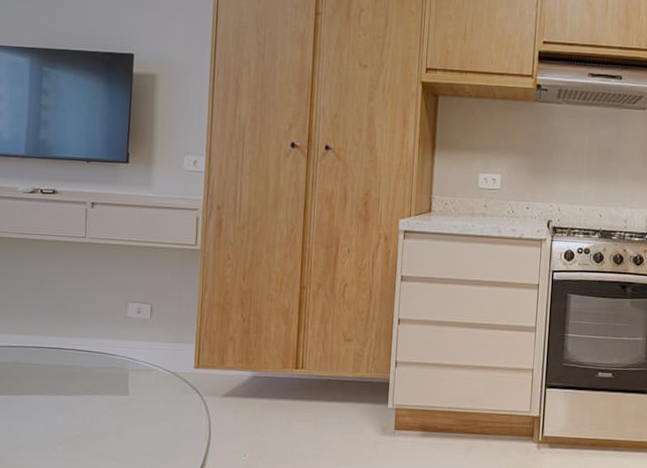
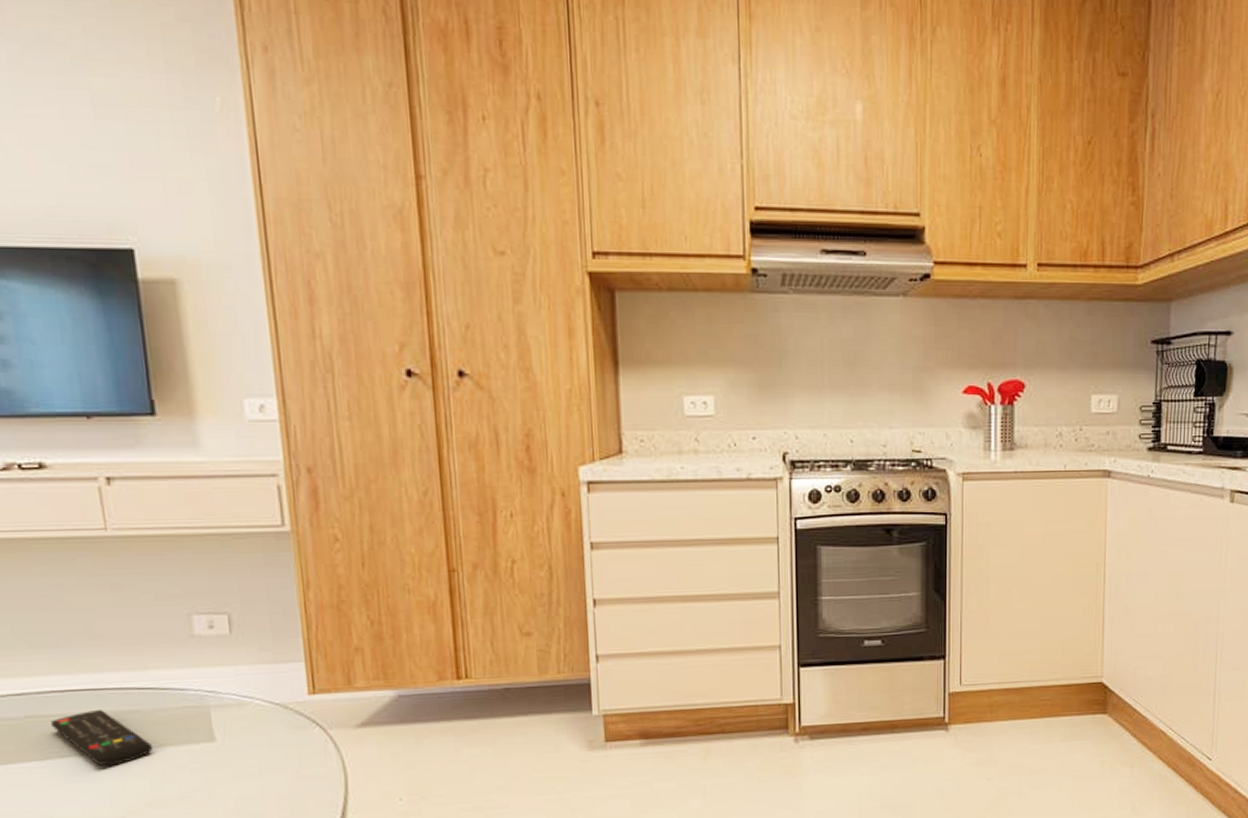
remote control: none [28,362,89,405] -> present [51,709,154,766]

